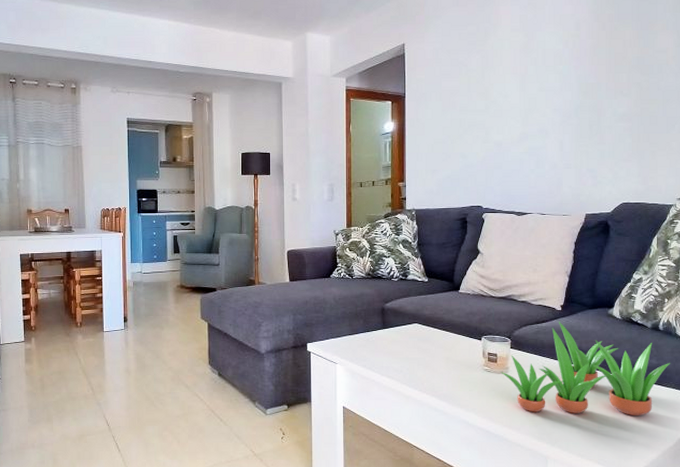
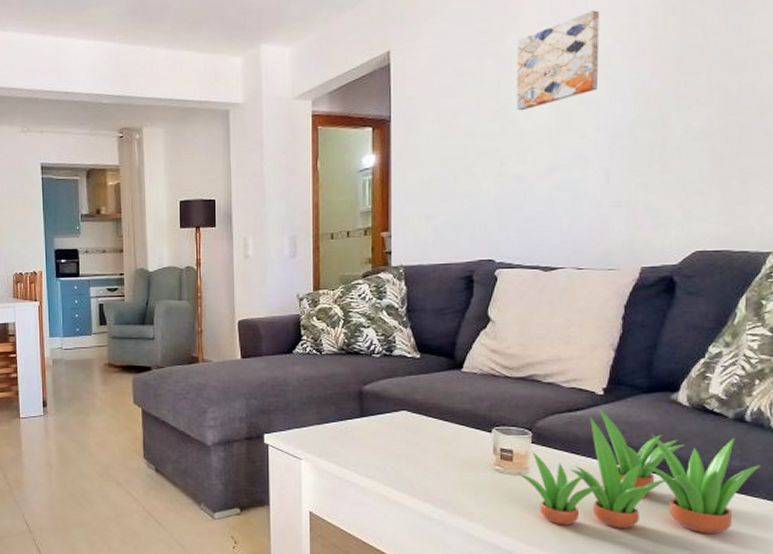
wall art: none [497,23,554,94] -> present [517,10,600,111]

